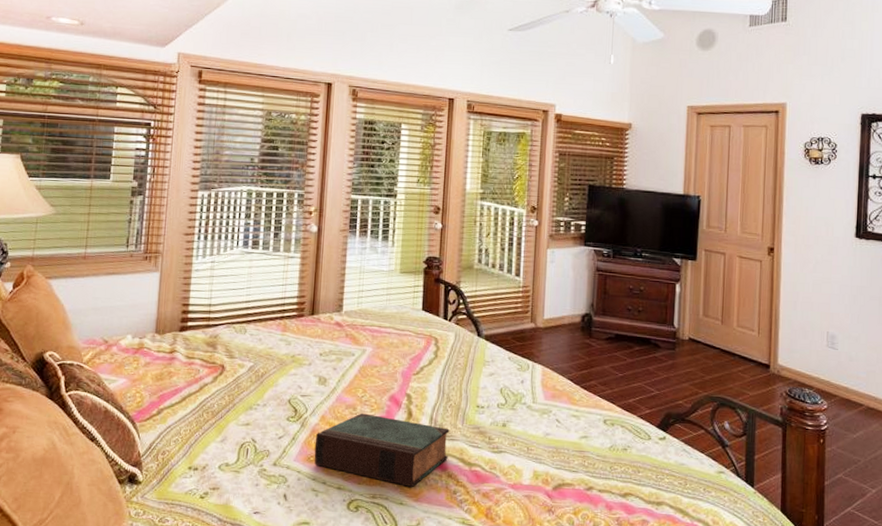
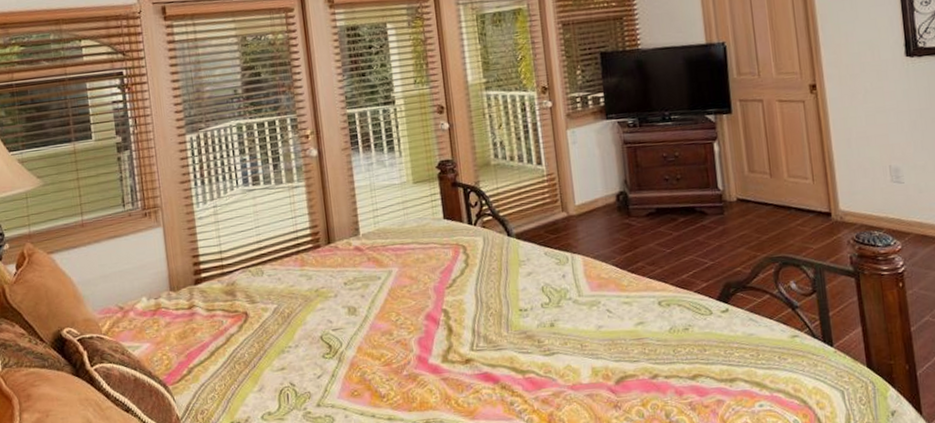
book: present [314,413,450,488] -> none [355,337,499,407]

